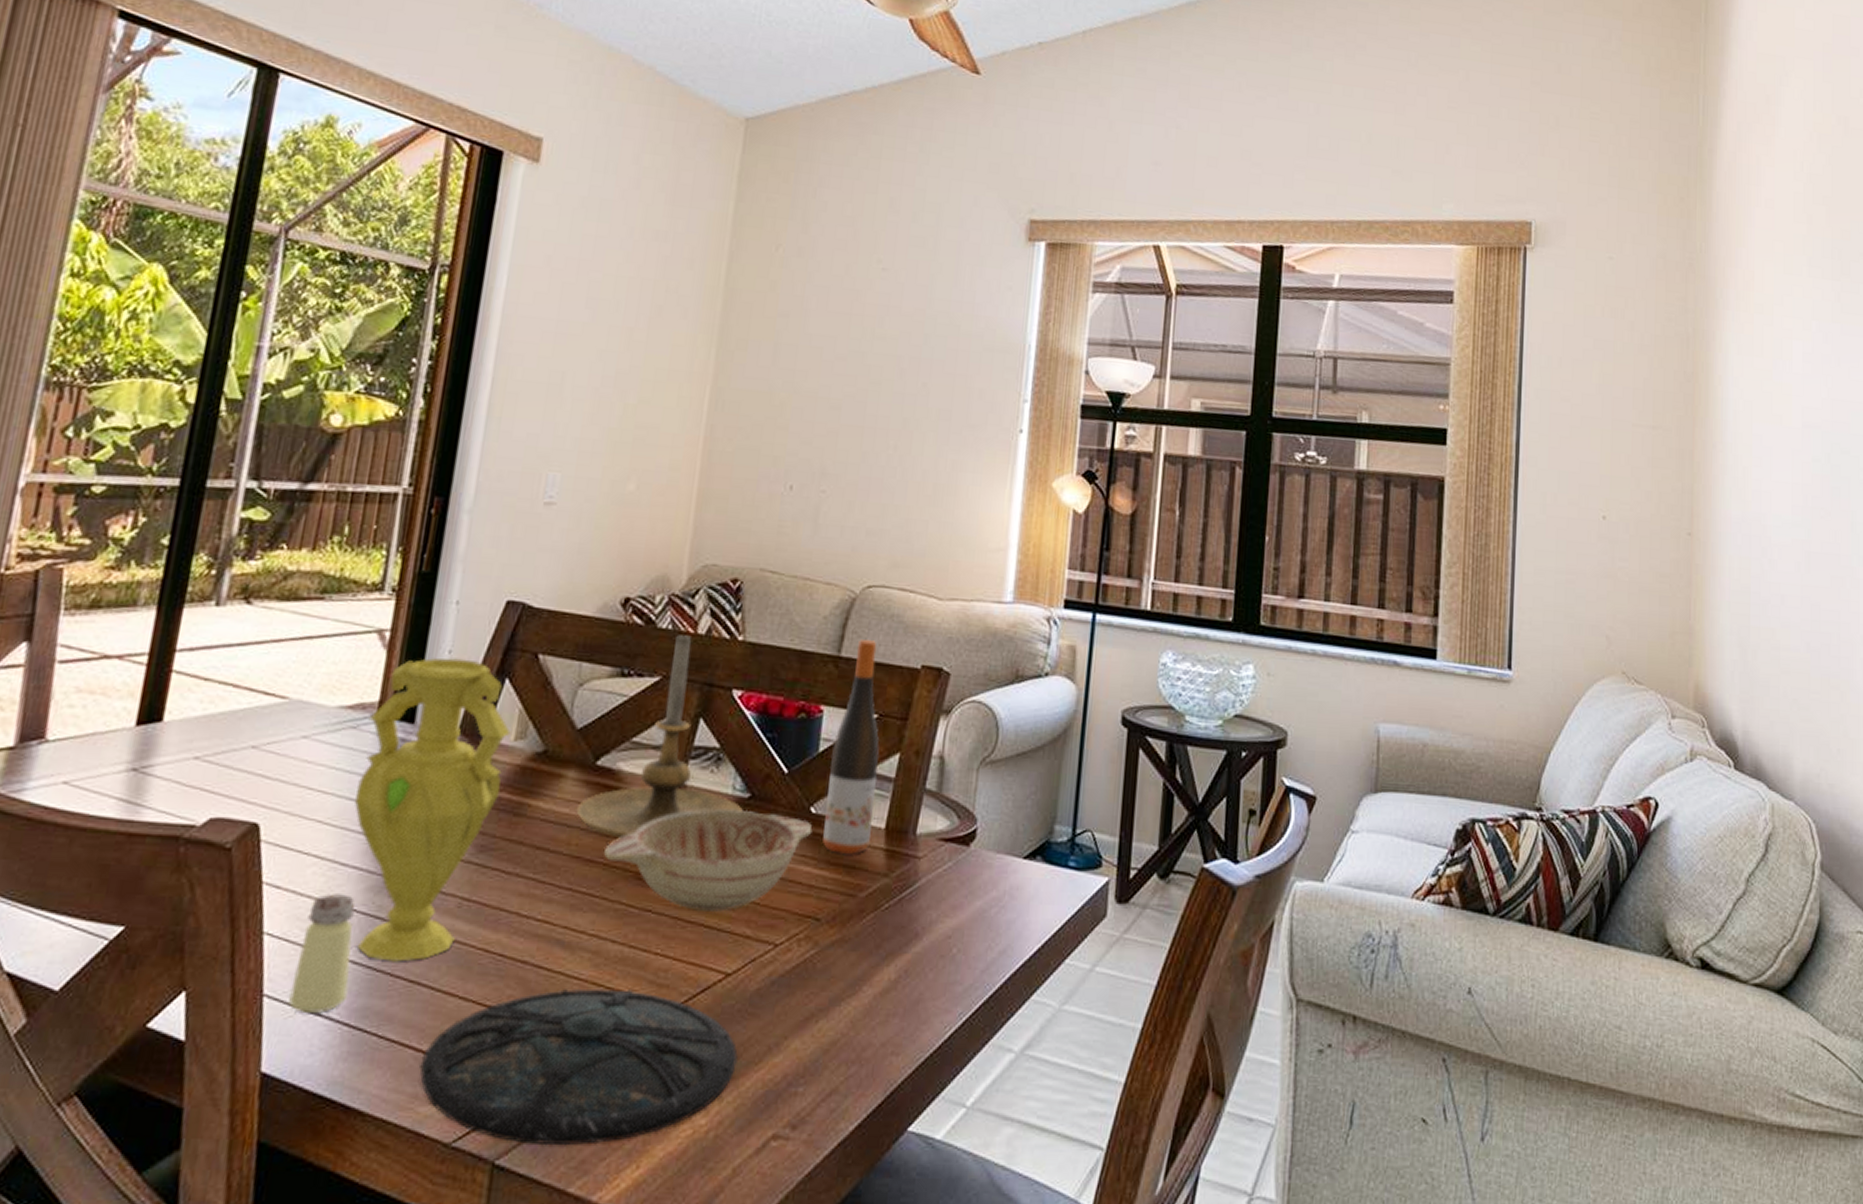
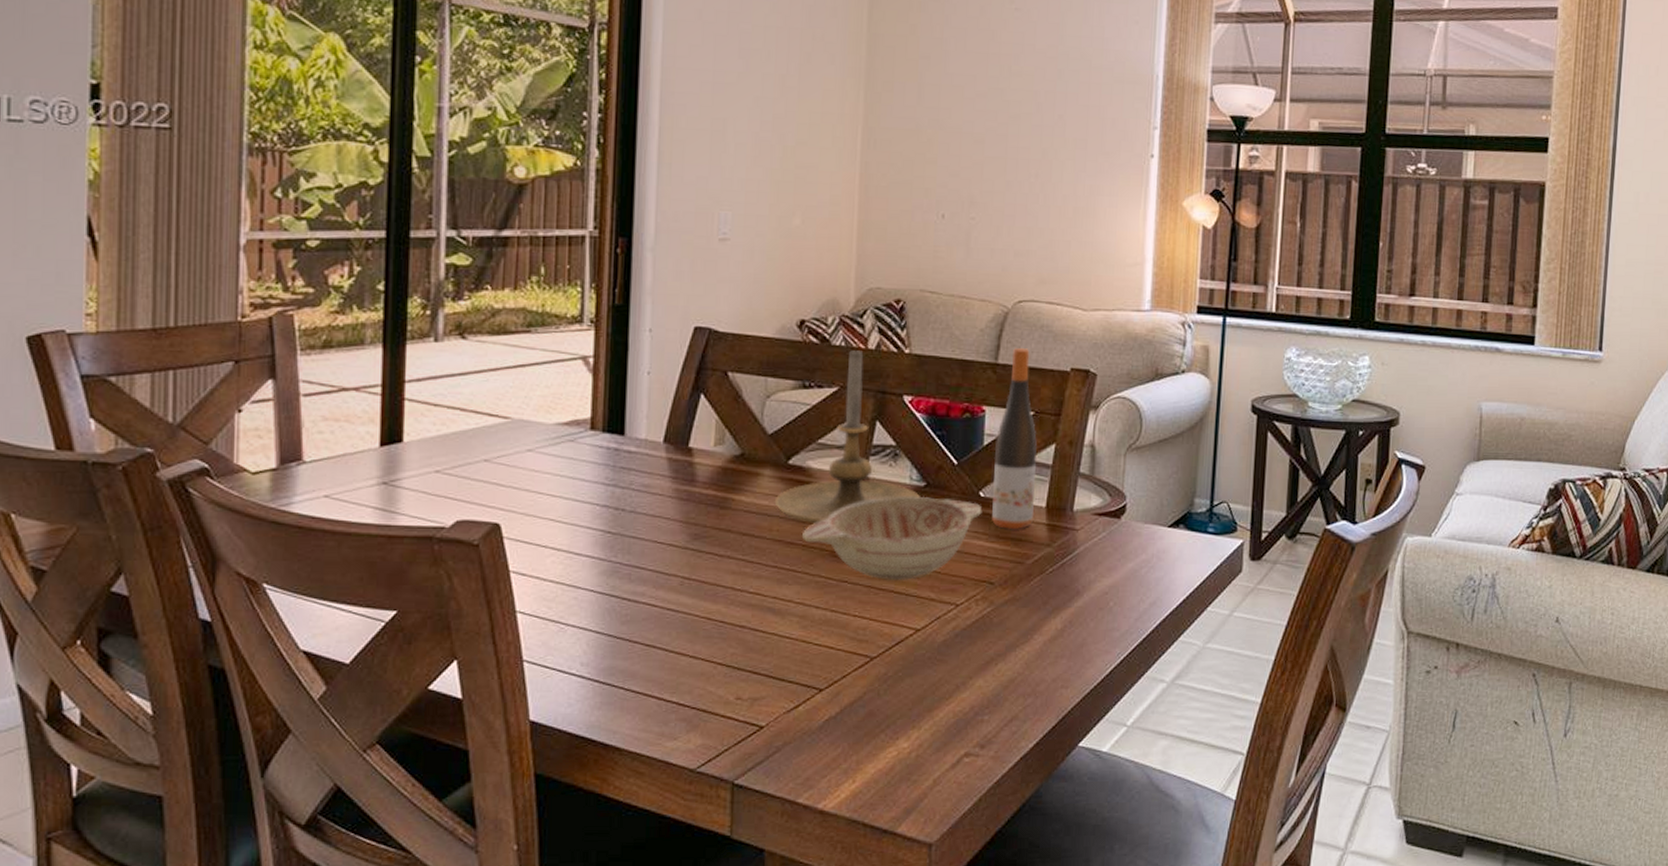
saltshaker: present [288,894,355,1015] -> none [545,578,595,674]
vase: present [354,658,511,962] -> none [580,378,710,630]
plate: present [419,989,738,1146] -> none [663,645,931,768]

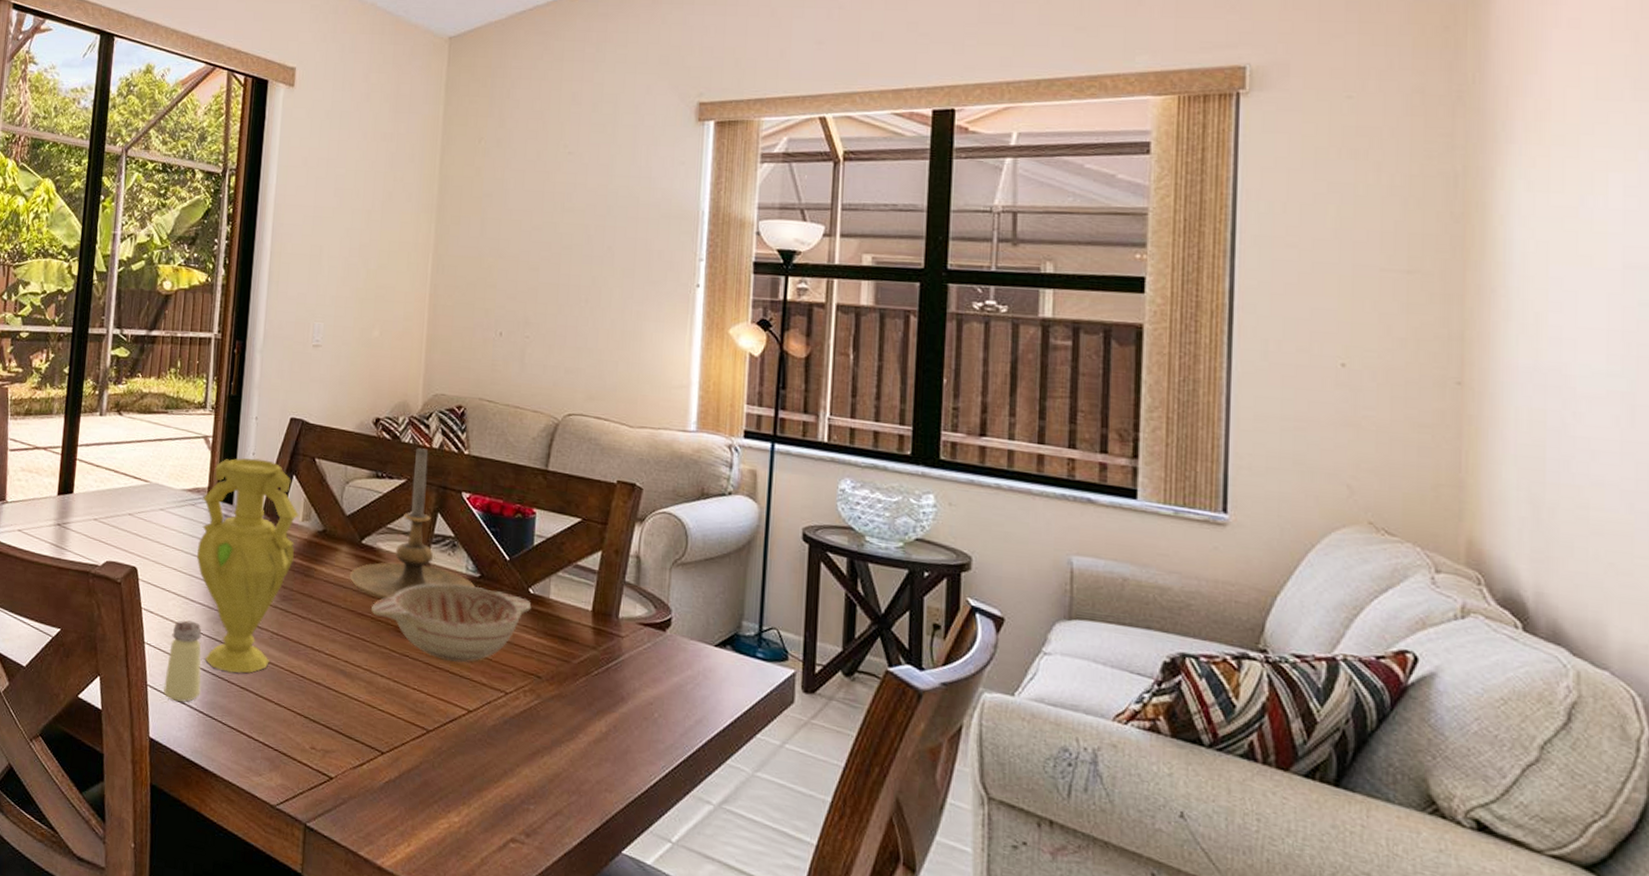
saltshaker: none [545,578,595,674] -> present [163,620,202,702]
vase: none [580,378,710,630] -> present [196,458,299,673]
wine bottle: present [992,348,1038,529] -> none [540,457,585,629]

